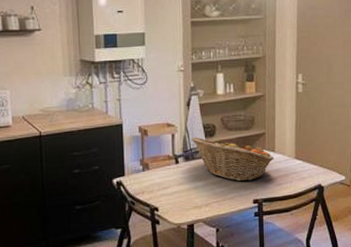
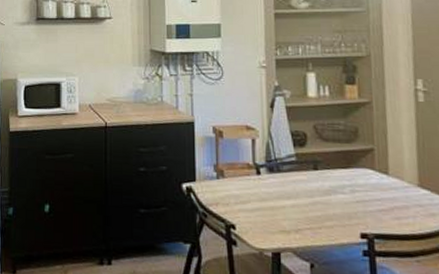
fruit basket: present [192,137,275,182] -> none [277,145,389,208]

